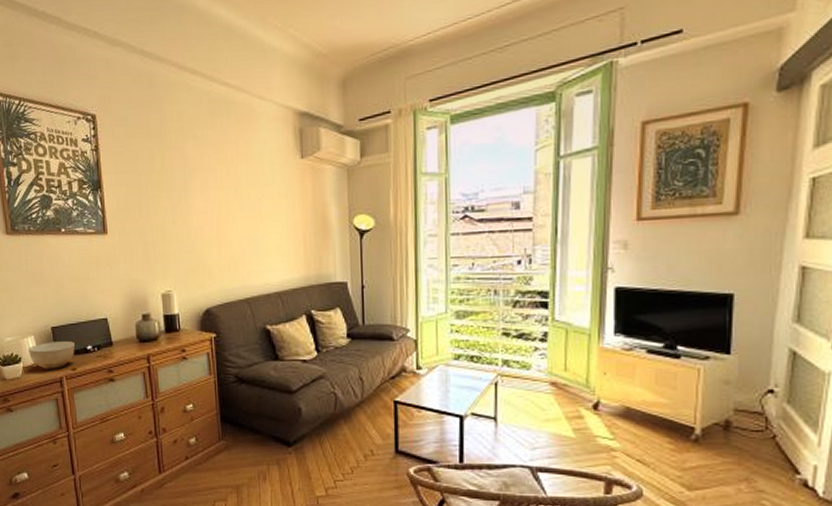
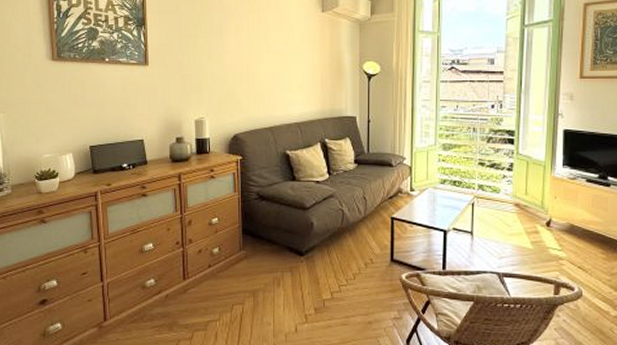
bowl: present [28,340,76,369] -> none [65,158,112,184]

